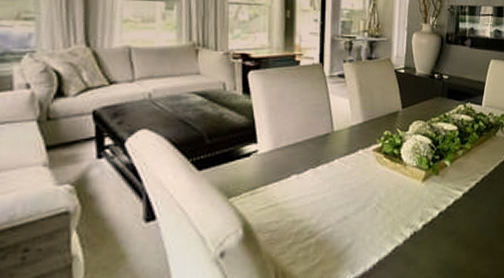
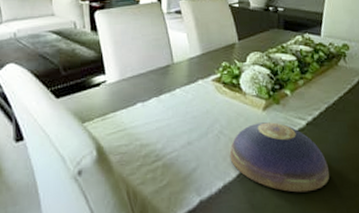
decorative bowl: none [386,193,481,265] -> present [229,122,329,193]

